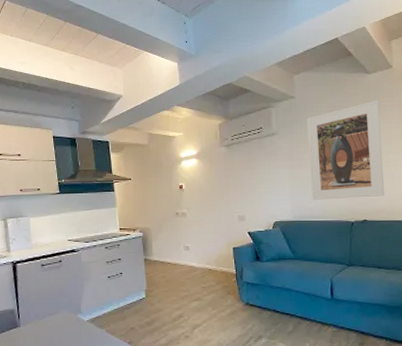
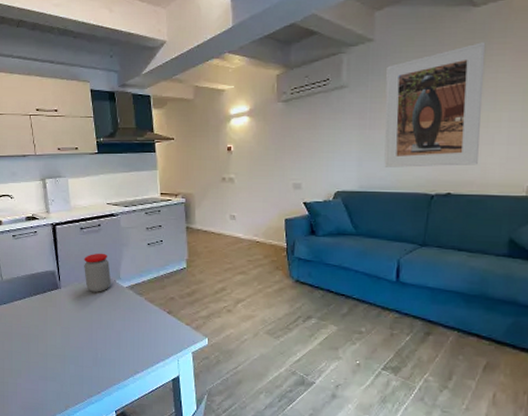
jar: none [44,288,72,328] -> present [84,253,111,292]

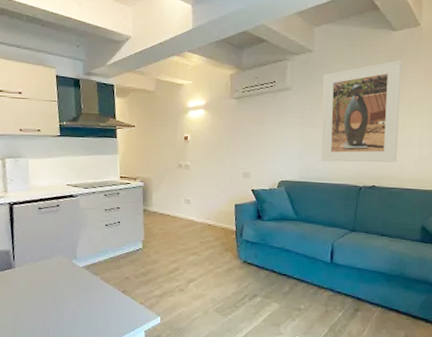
jar: present [84,253,111,292] -> none [40,233,67,272]

